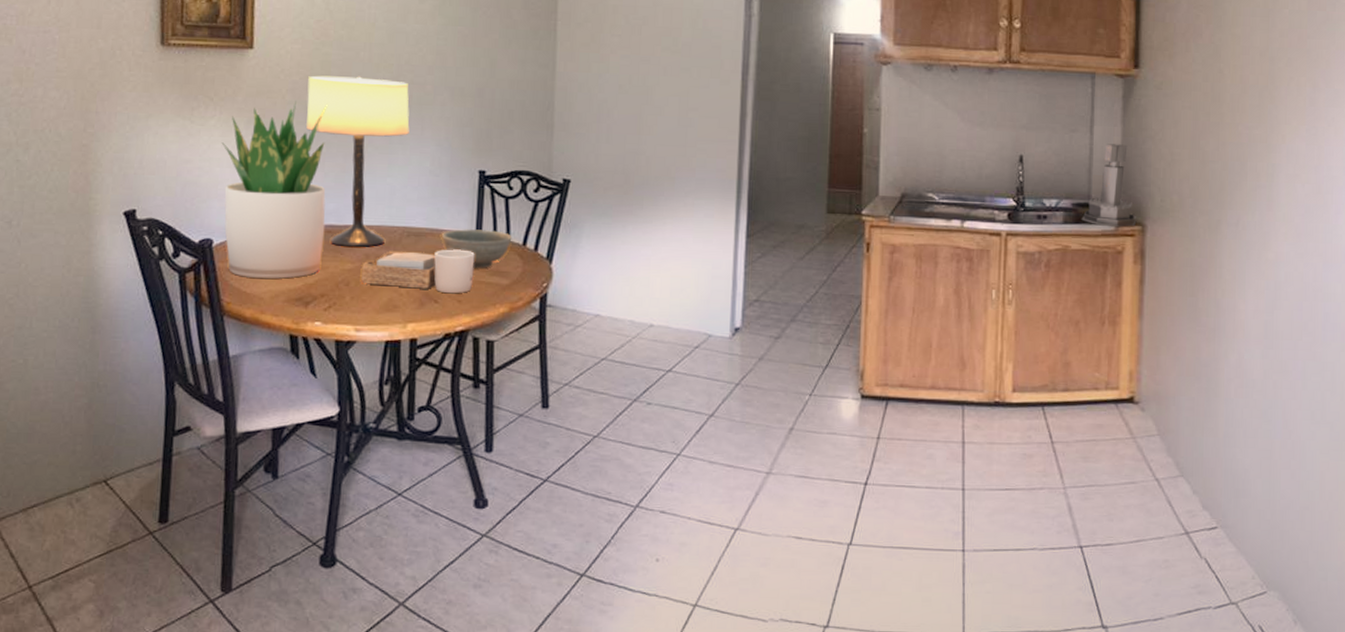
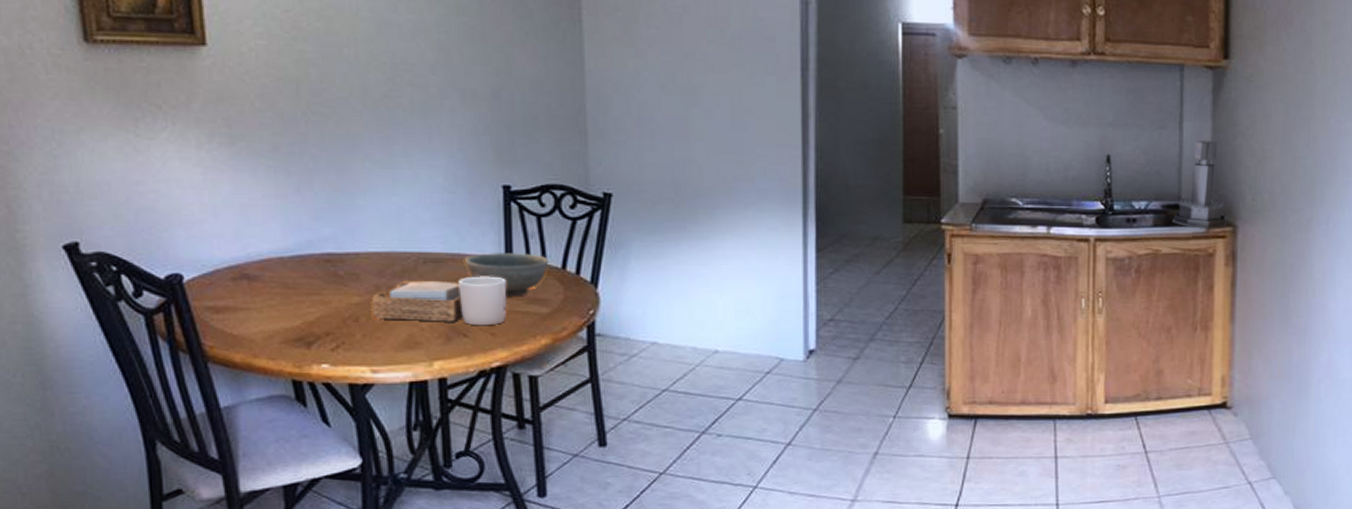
planter: present [221,101,328,279] -> none [179,108,322,318]
table lamp: present [306,75,410,247] -> none [281,77,414,277]

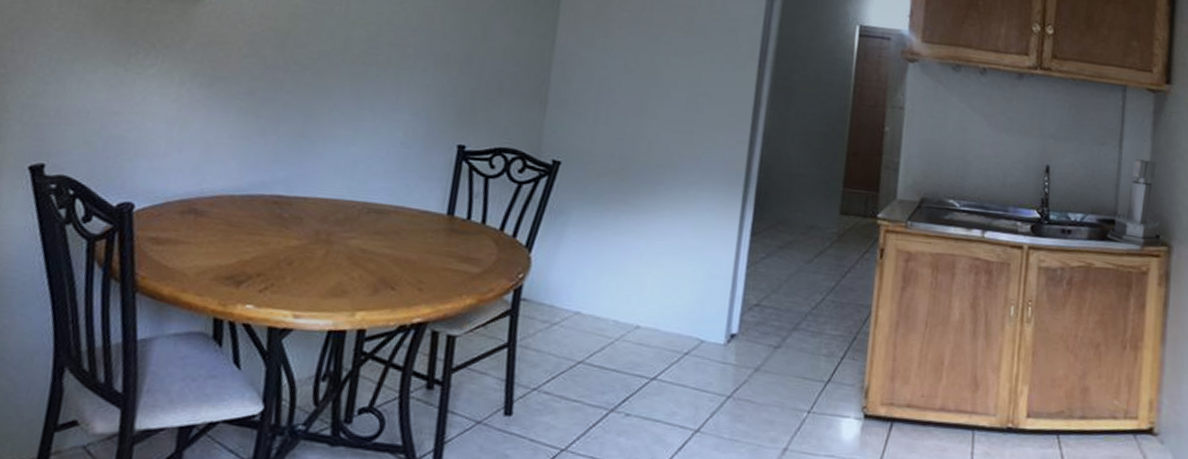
napkin holder: present [372,281,463,322] -> none [307,229,398,274]
mug: present [458,276,508,326] -> none [393,229,444,281]
bowl: present [466,253,549,296] -> none [407,208,489,254]

